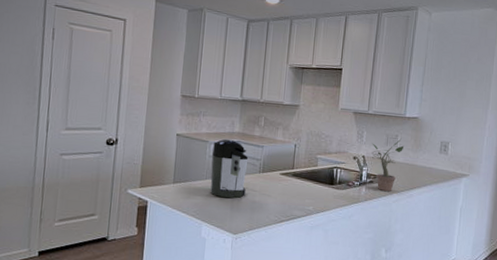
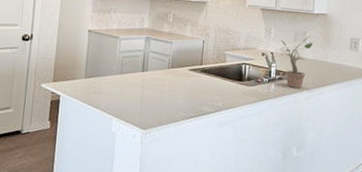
coffee maker: present [210,138,249,199] -> none [120,34,158,94]

